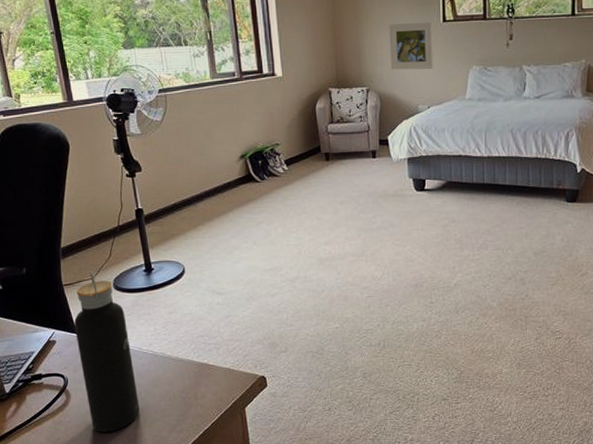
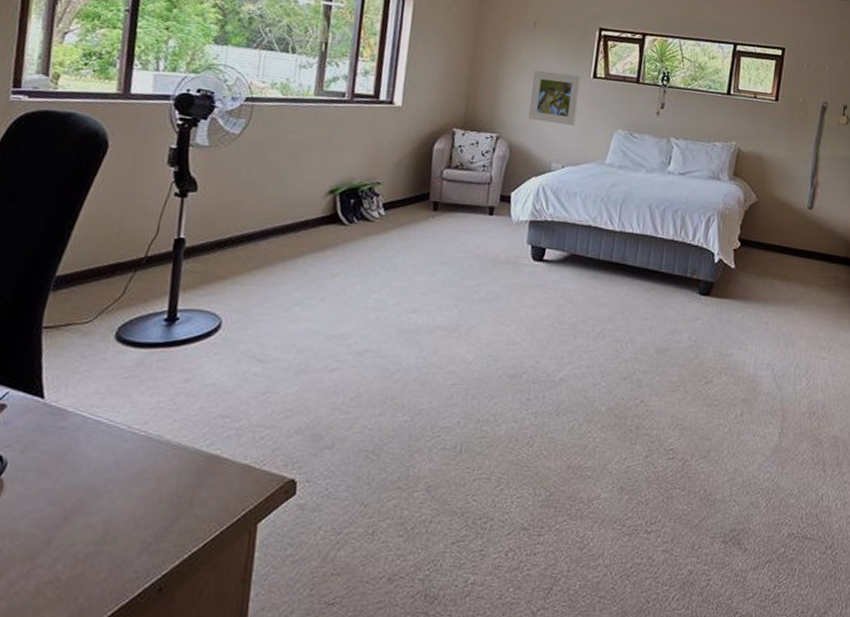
water bottle: present [74,271,140,432] -> none [23,312,122,548]

